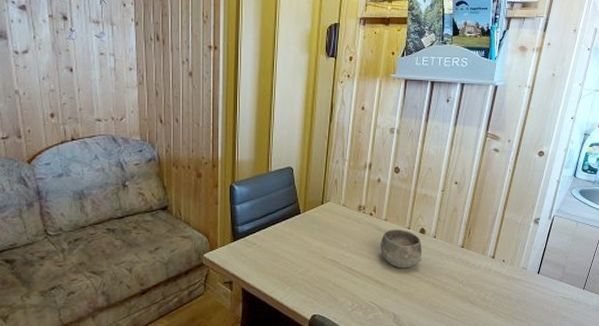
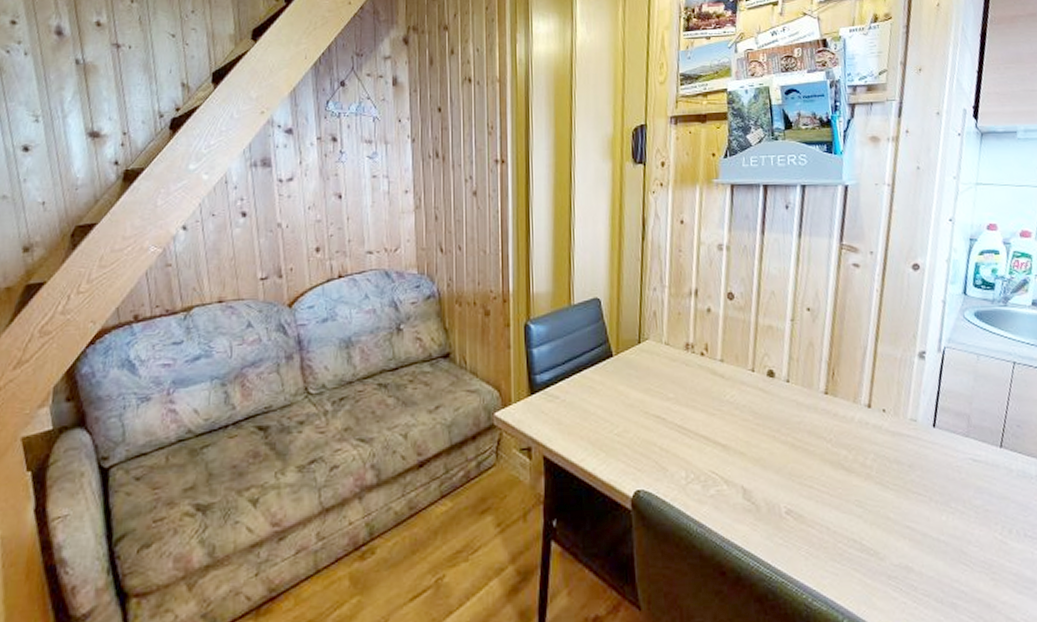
bowl: present [381,228,421,268] -> none [717,371,773,425]

